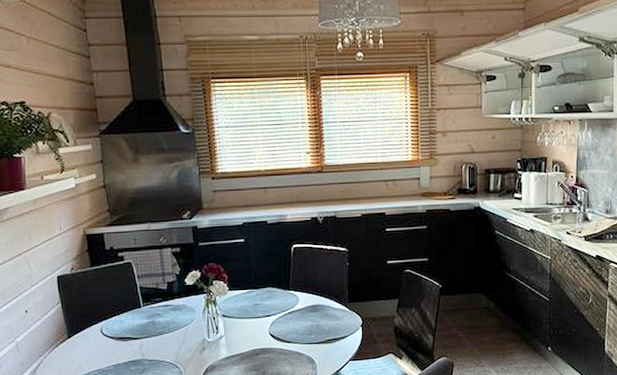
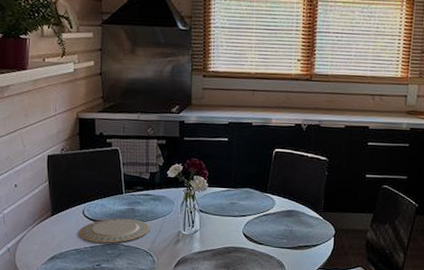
plate: none [98,332,173,360] -> present [78,218,150,243]

